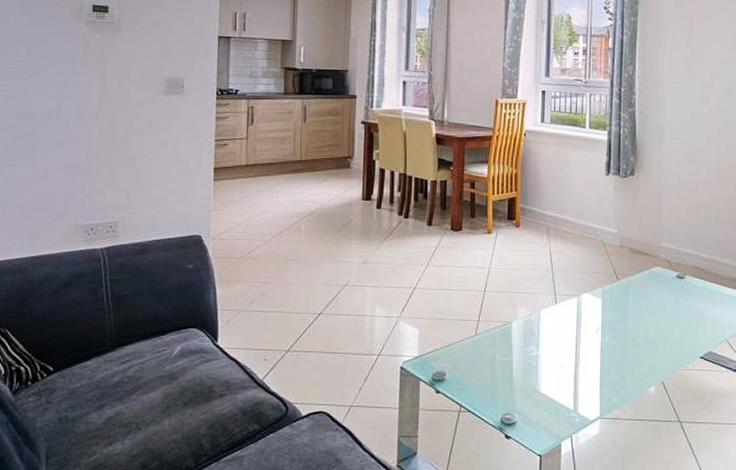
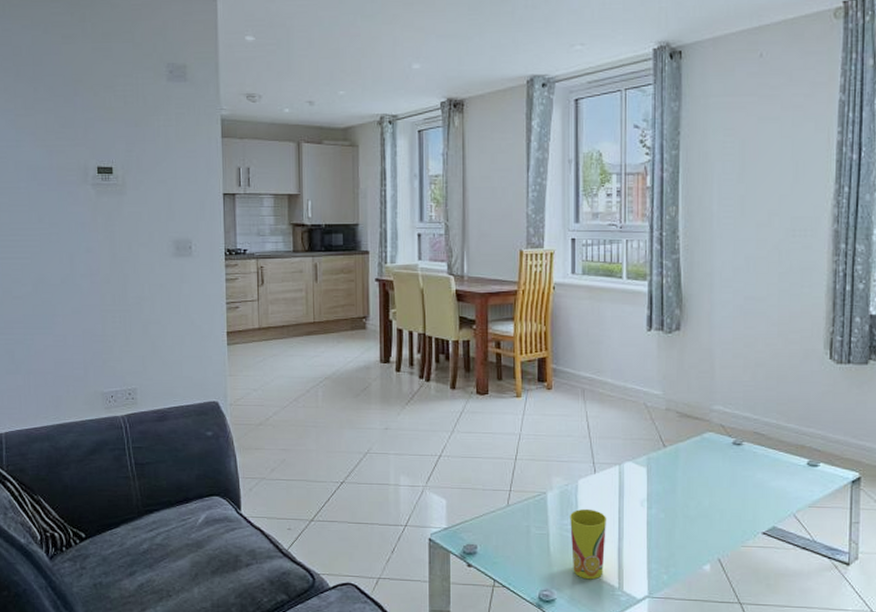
cup: none [532,338,565,403] -> present [570,509,606,580]

